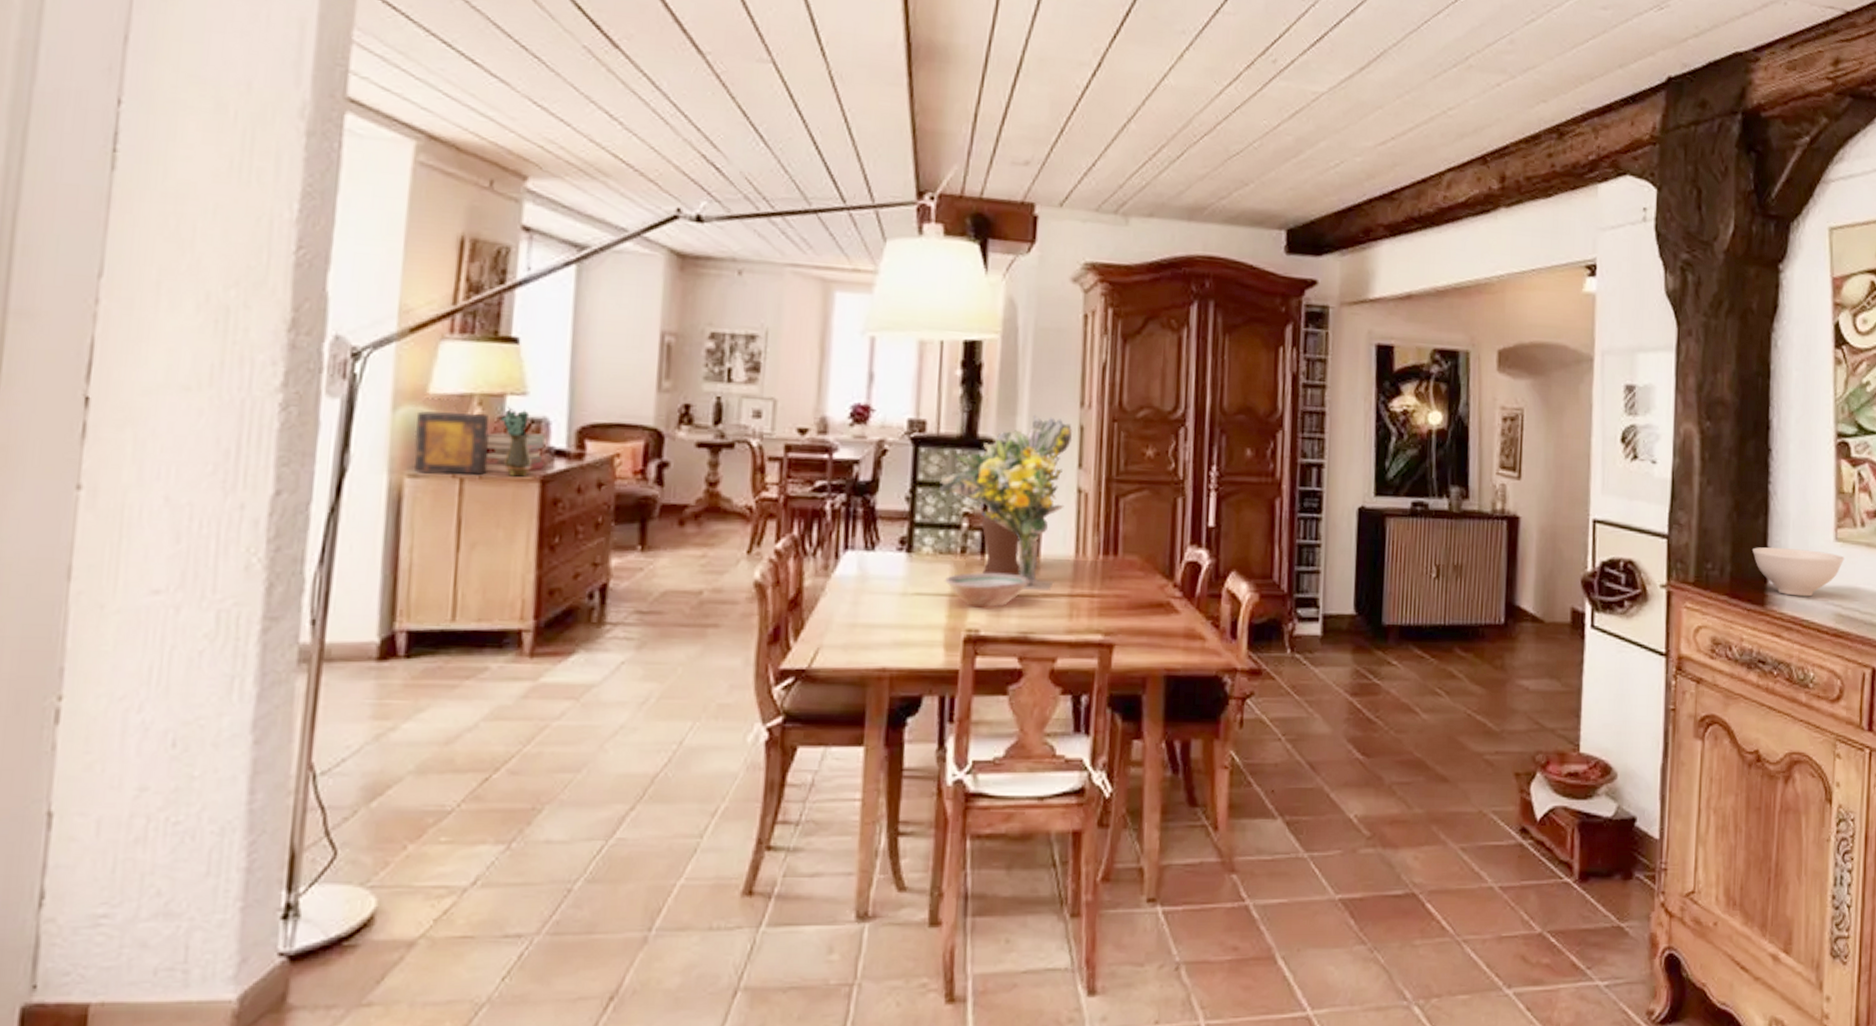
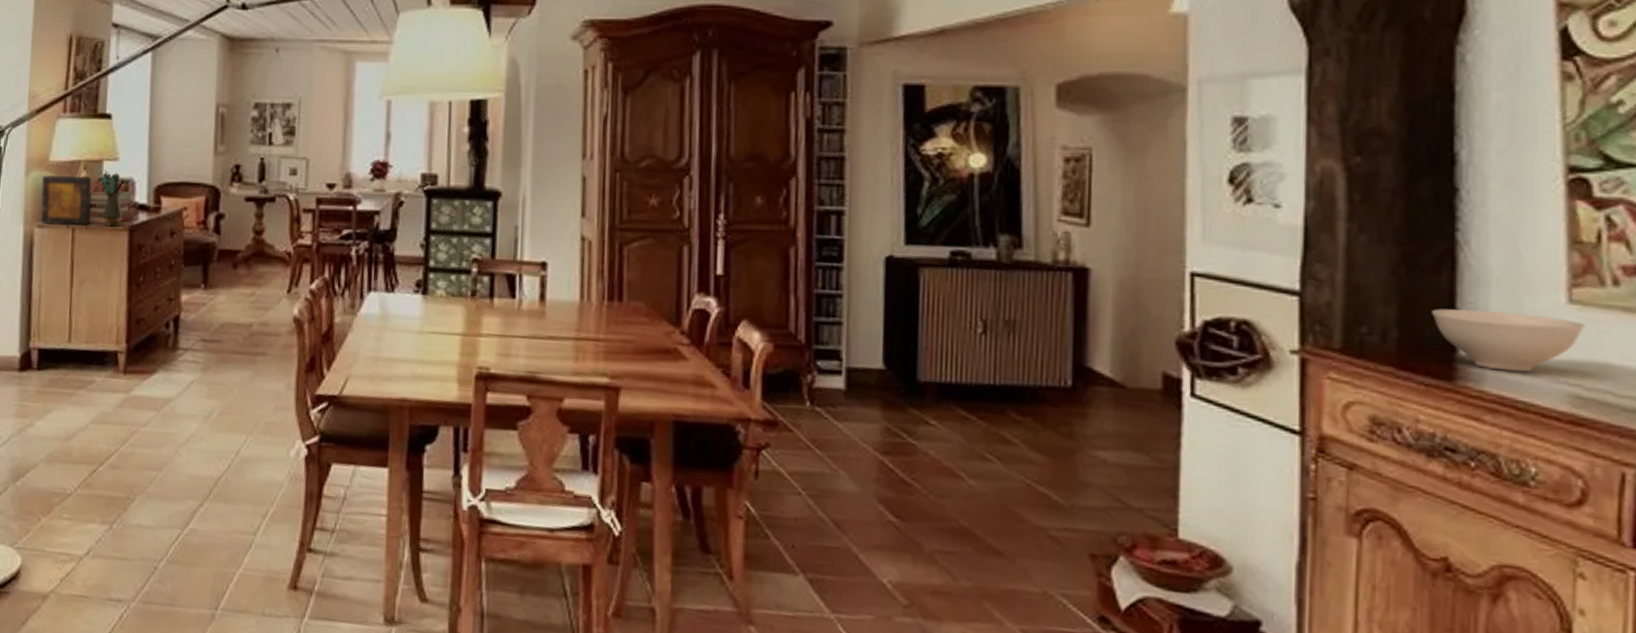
bouquet: present [939,414,1072,592] -> none [451,166,575,334]
bowl: present [944,572,1031,608] -> none [456,314,538,348]
vase: present [981,506,1020,576] -> none [489,253,527,319]

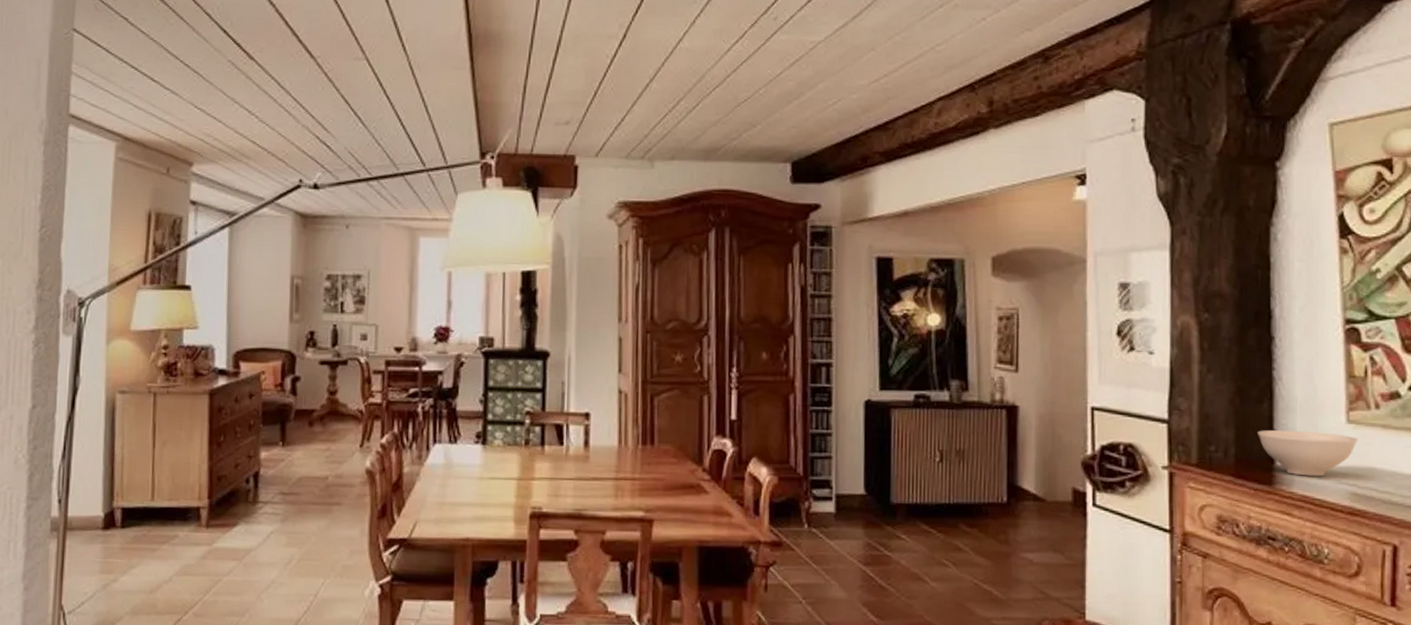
decorative box: present [40,175,92,225] -> none [122,343,173,390]
books: present [90,190,131,225] -> none [171,357,211,389]
vase: present [99,169,122,227] -> none [179,337,202,391]

